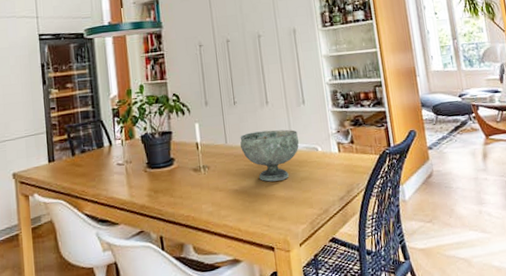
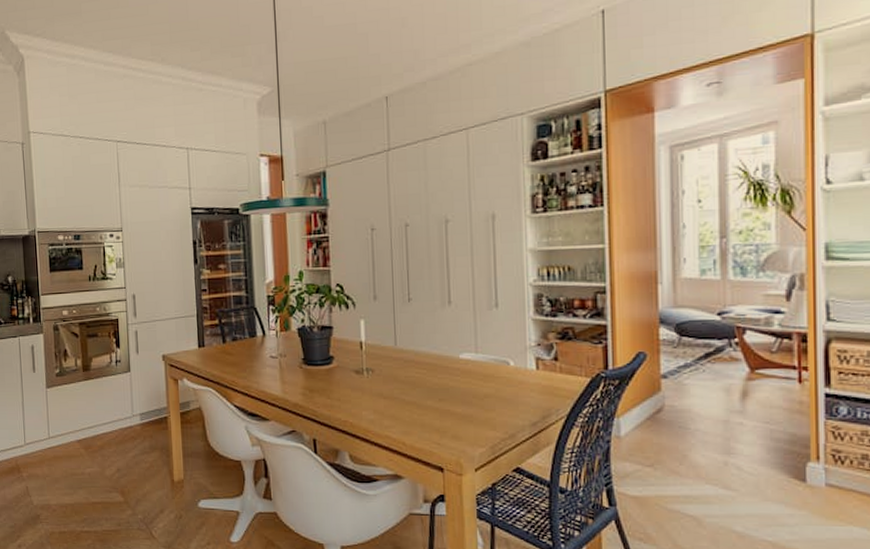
decorative bowl: present [240,129,299,182] -> none [413,335,487,395]

